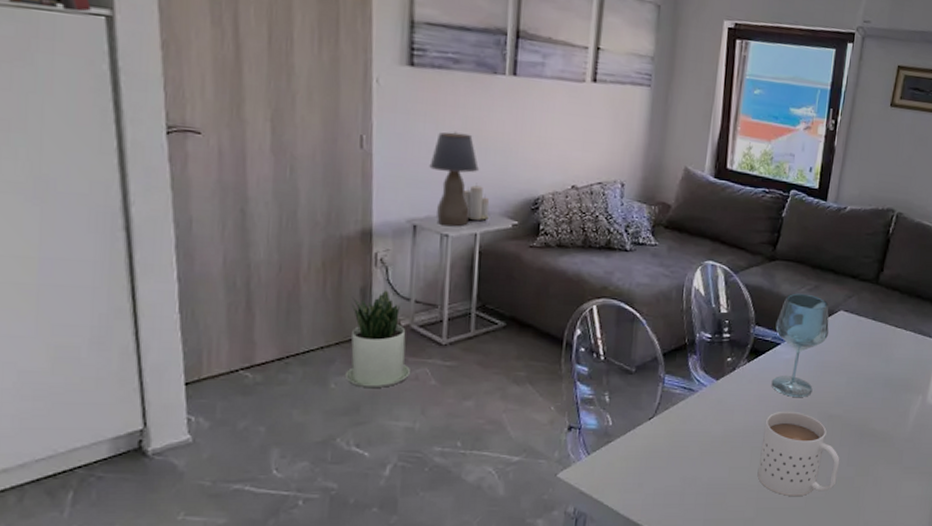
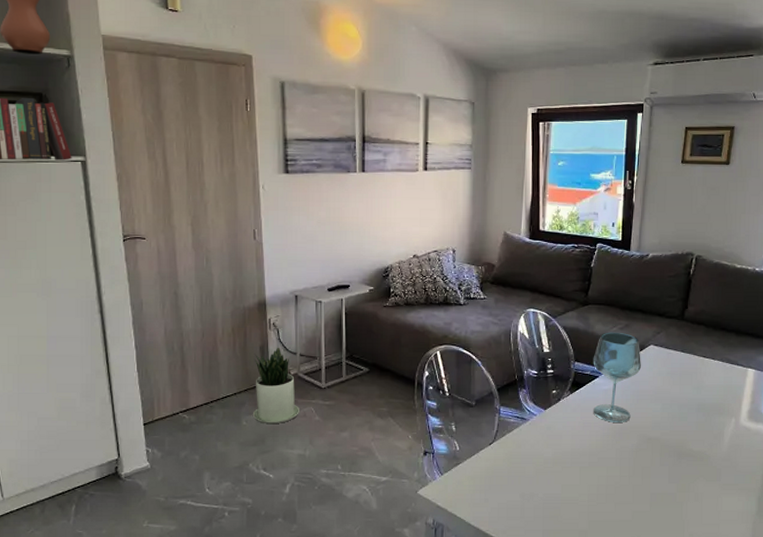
table lamp: present [429,131,480,227] -> none [304,220,342,295]
candle: present [464,183,490,220] -> none [331,259,351,288]
mug: present [757,411,840,496] -> none [587,435,662,510]

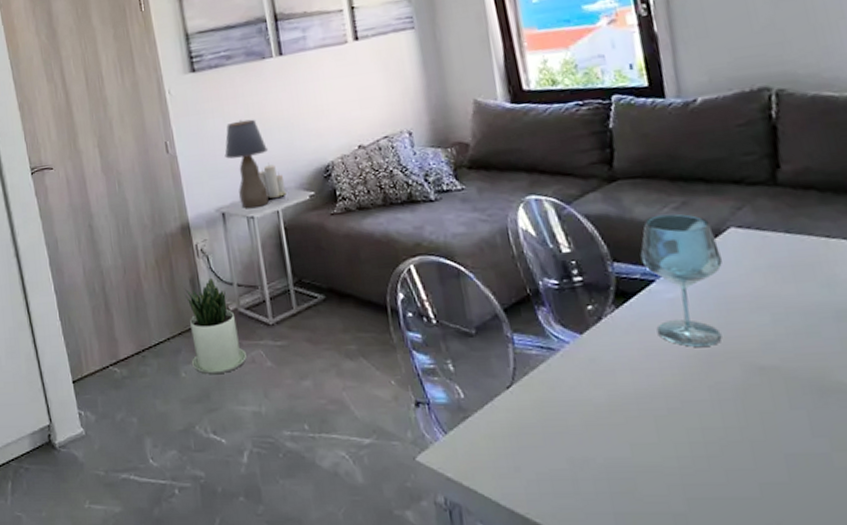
table lamp: none [304,220,342,295] -> present [224,119,269,209]
candle: none [331,259,351,288] -> present [259,162,287,198]

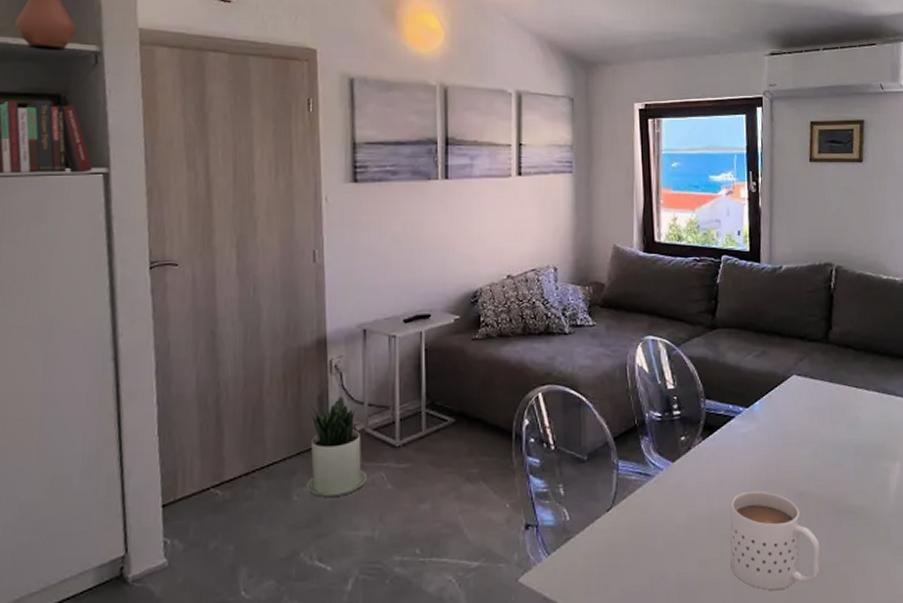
table lamp: present [224,119,269,209] -> none [375,236,421,328]
candle: present [259,162,287,198] -> none [408,282,432,318]
wine glass: present [640,213,723,347] -> none [726,360,785,475]
mug: none [663,365,803,481] -> present [730,490,821,590]

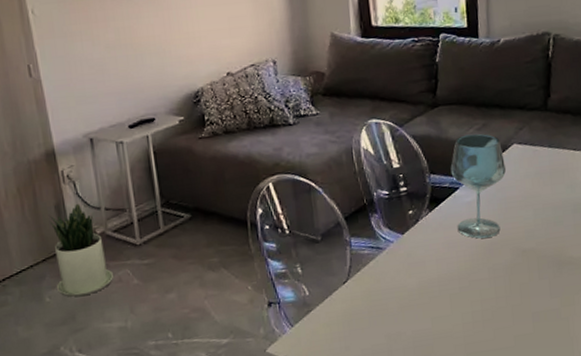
wine glass: none [726,360,785,475] -> present [450,133,507,239]
mug: present [730,490,821,590] -> none [458,252,543,338]

